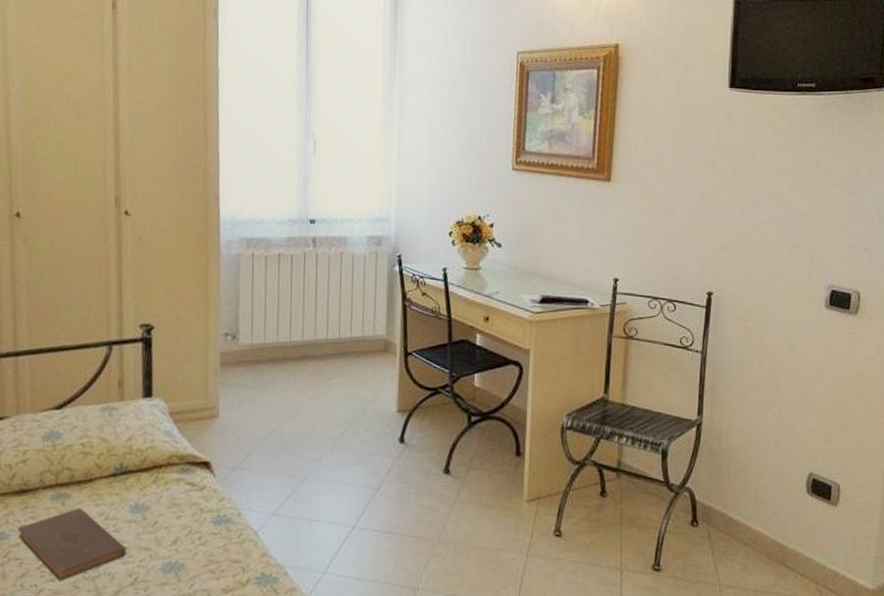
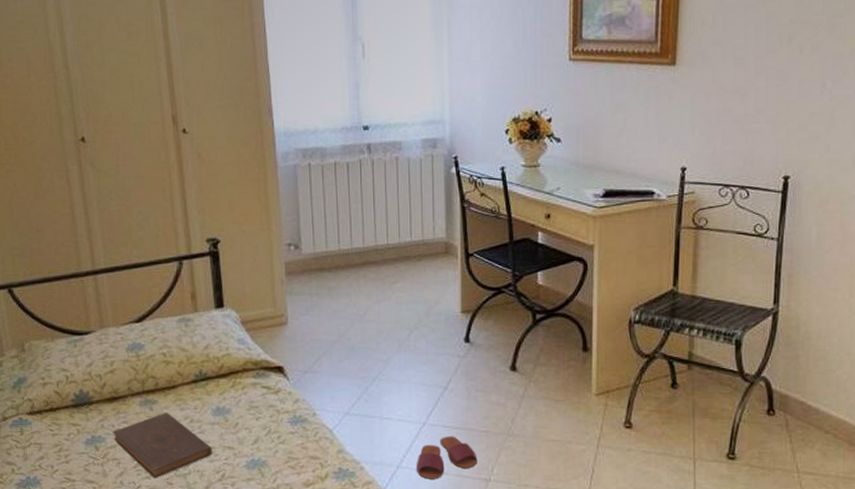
slippers: none [342,540,406,587] -> present [416,436,478,479]

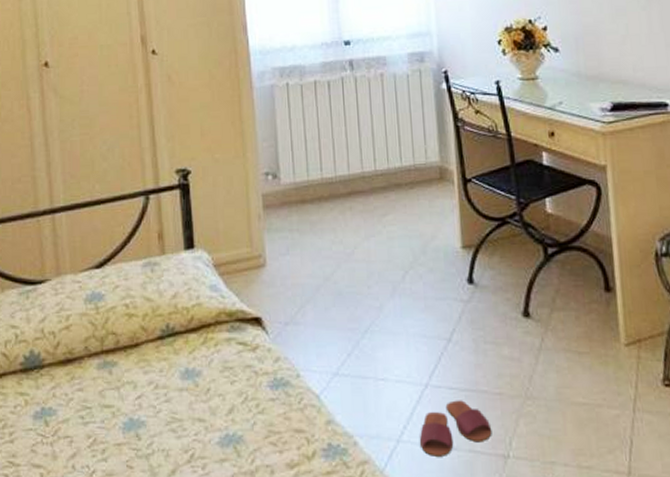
book: present [113,412,212,479] -> none [65,376,180,461]

